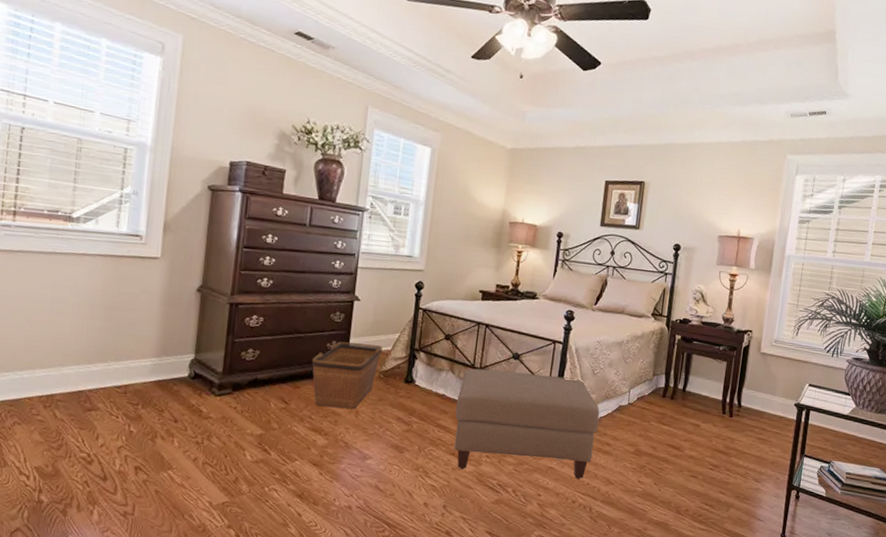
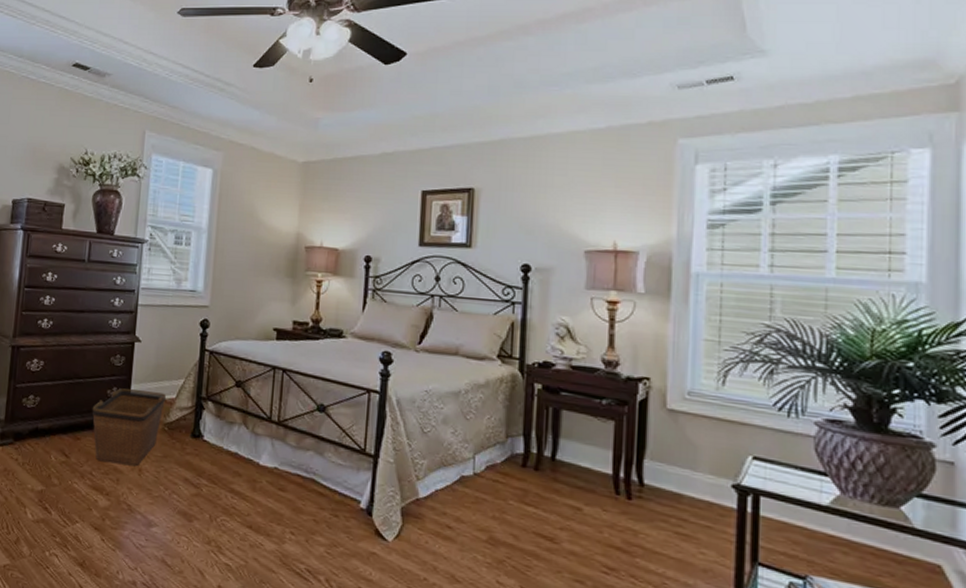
ottoman: present [454,368,600,479] -> none [251,422,435,572]

